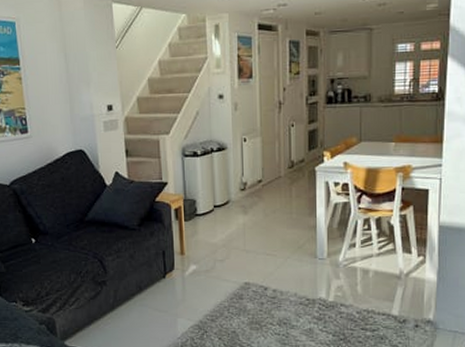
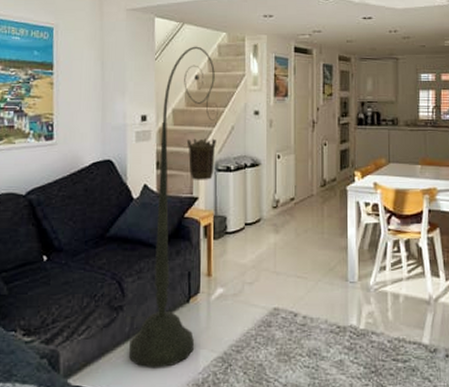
floor lamp: none [114,30,182,334] -> present [129,46,218,369]

